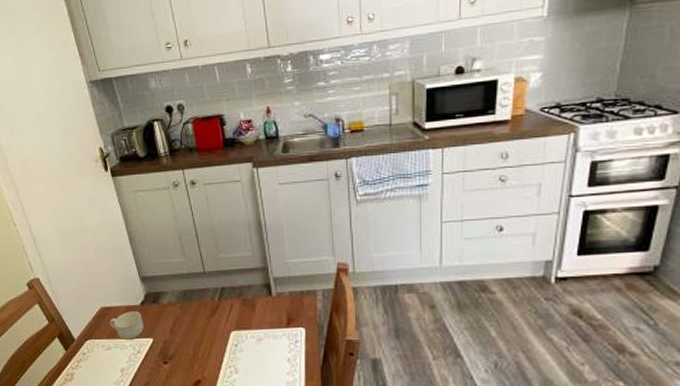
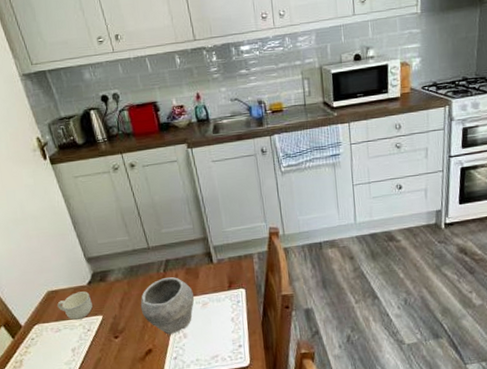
bowl: none [192,306,249,368] -> present [140,277,195,335]

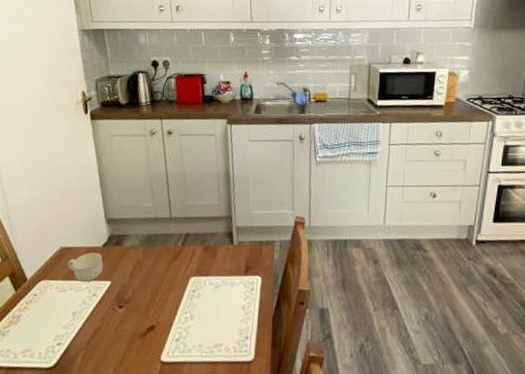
bowl: present [140,277,195,335] -> none [151,252,209,313]

